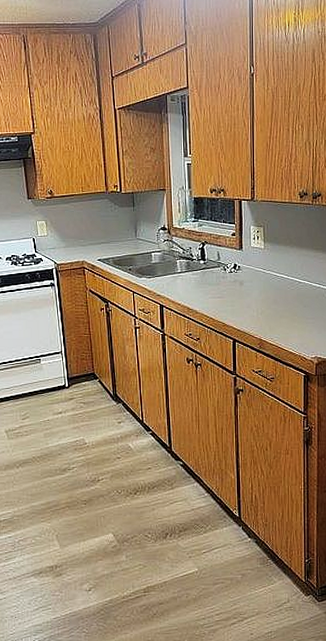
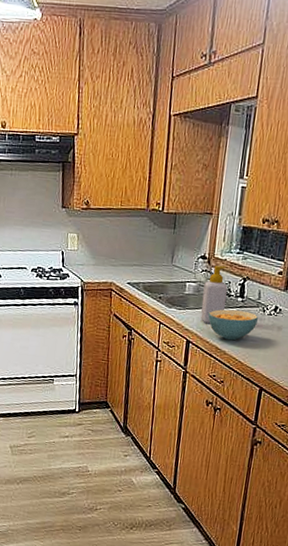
soap bottle: none [168,233,191,287] -> present [201,265,228,323]
cereal bowl: none [176,272,222,300] -> present [208,309,259,341]

